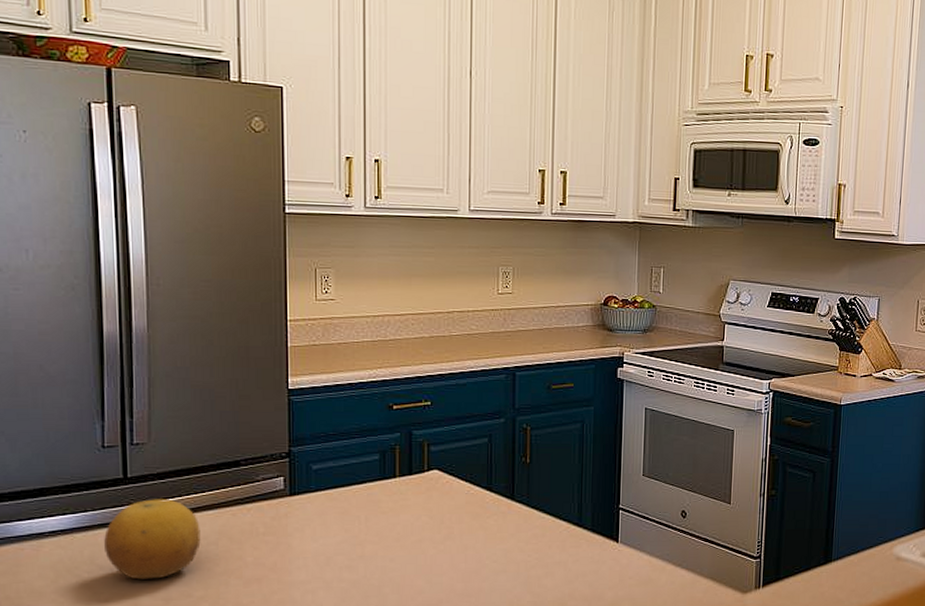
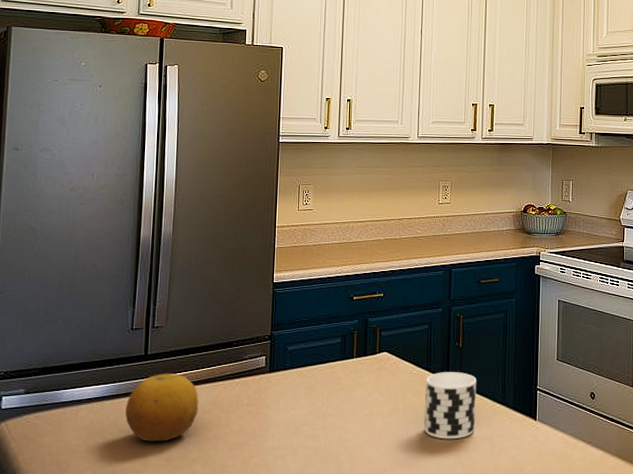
cup: none [486,491,547,566] -> present [424,372,476,440]

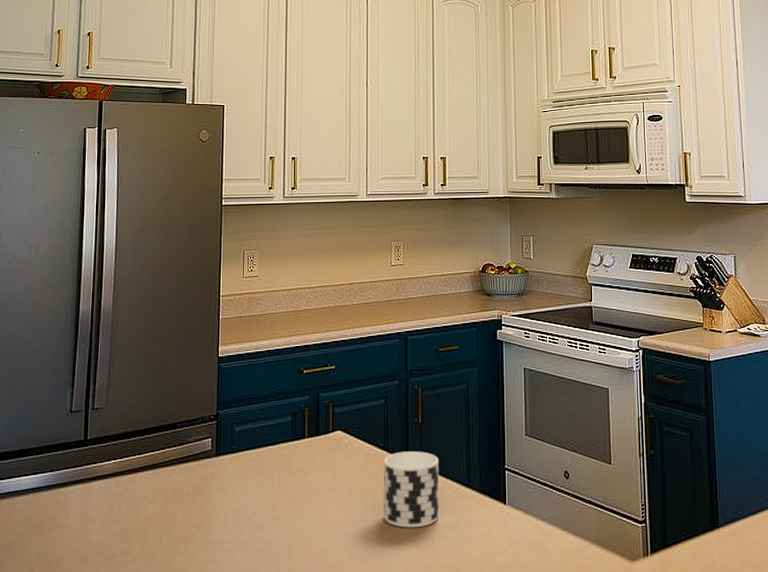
fruit: present [125,373,199,442] -> none [64,459,142,537]

